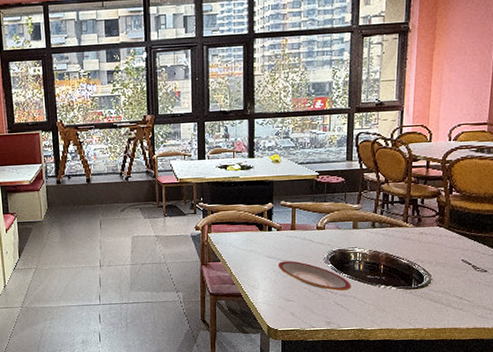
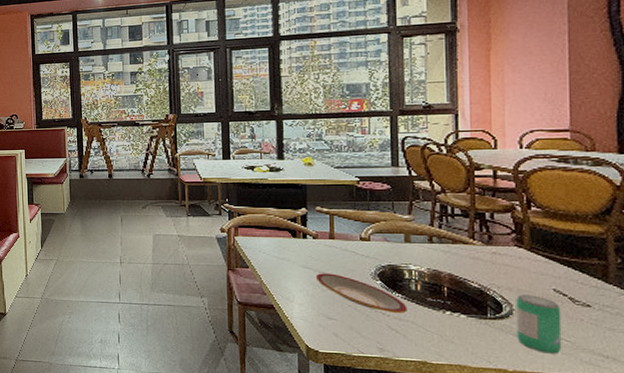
beverage can: none [432,266,466,312] -> present [516,295,562,354]

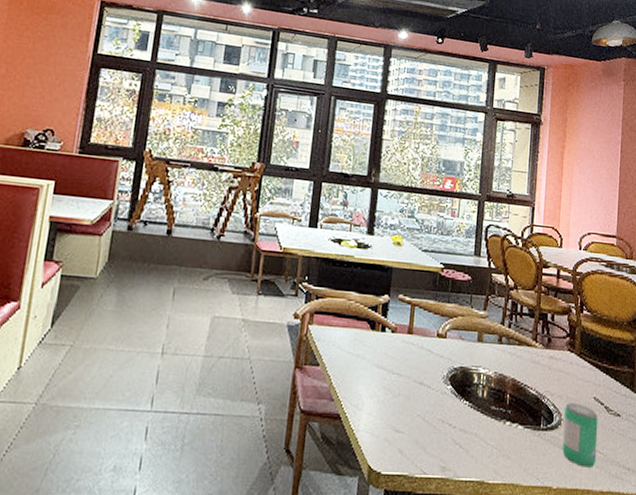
plate: present [315,273,408,313] -> none [388,374,473,424]

